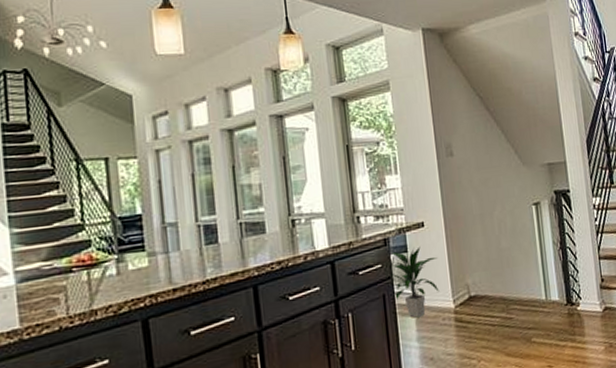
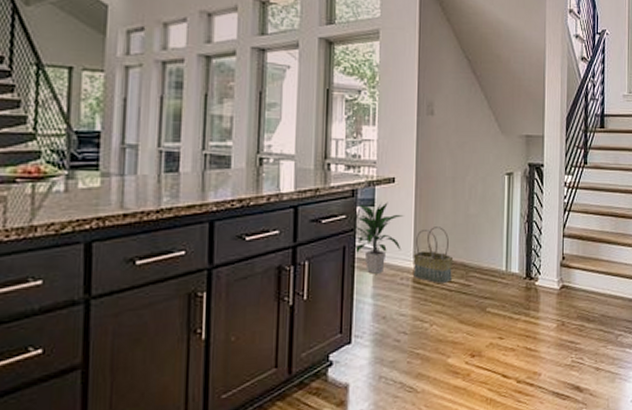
basket: none [451,264,493,321] -> present [413,227,454,285]

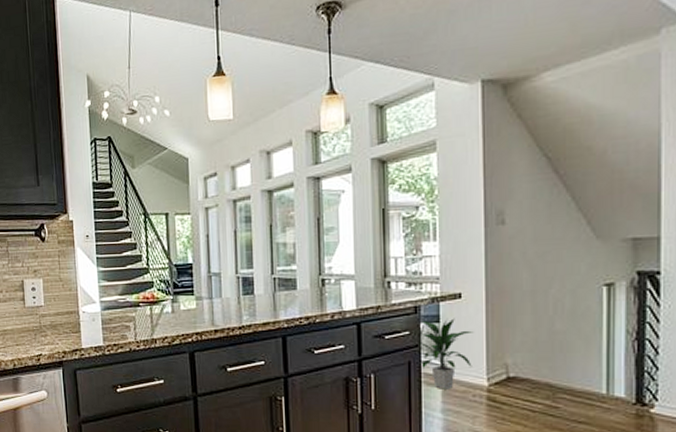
basket: present [413,227,454,285] -> none [486,344,536,404]

